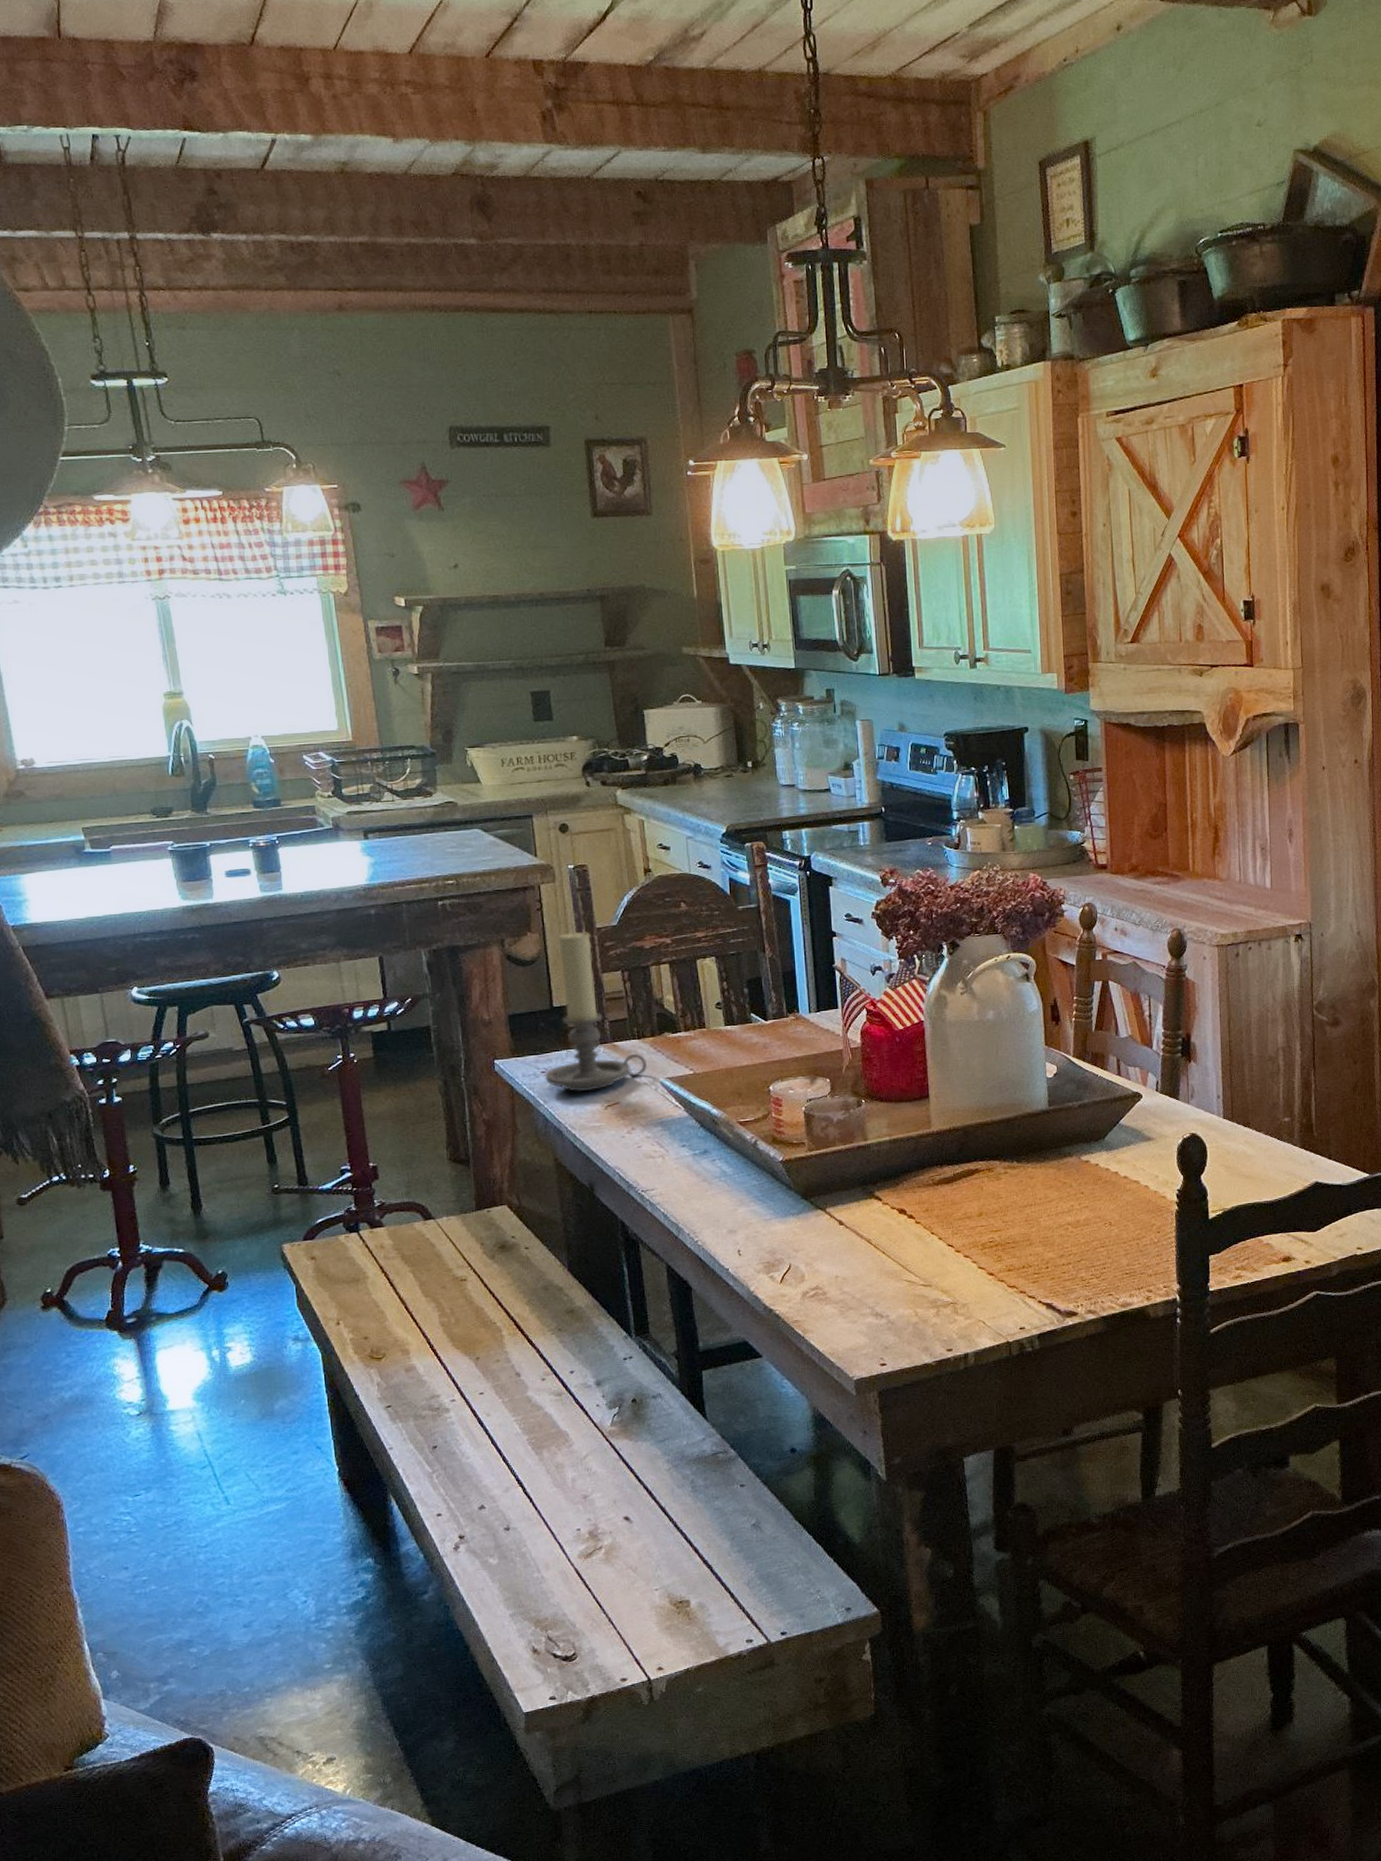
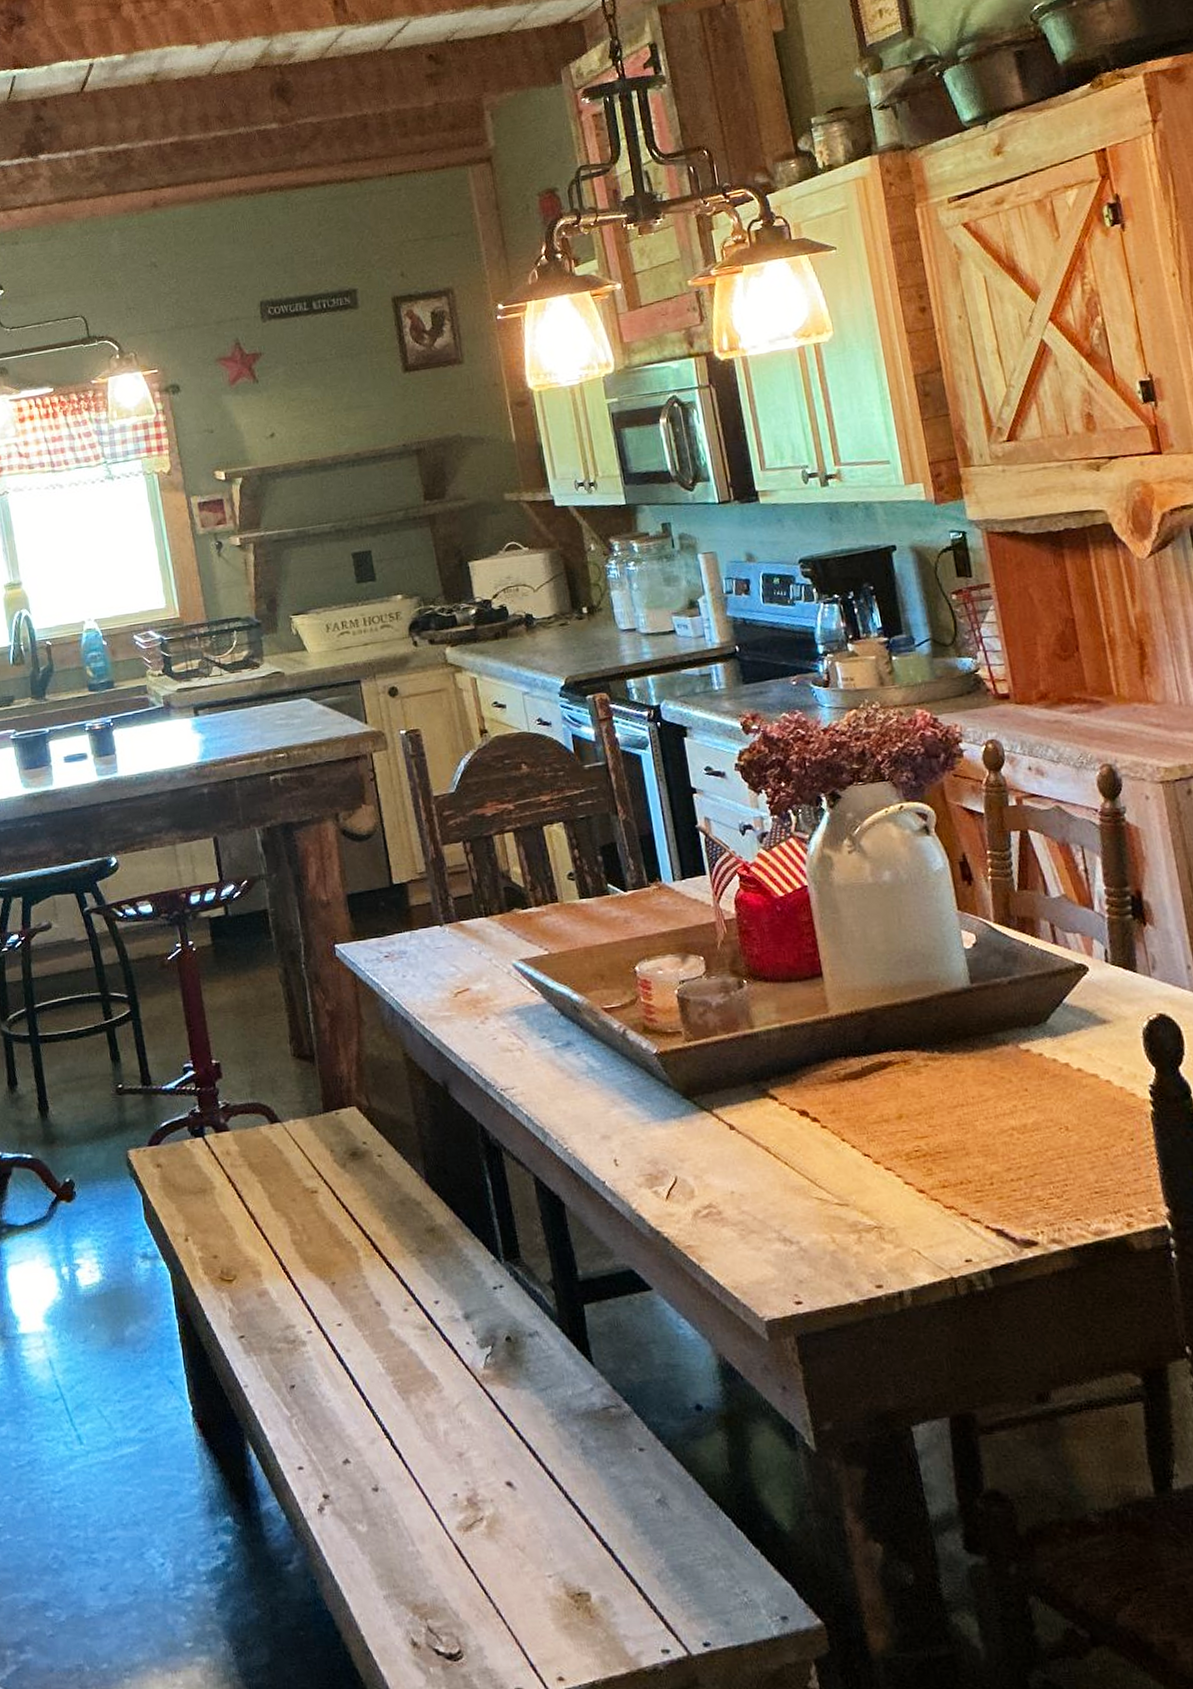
candle holder: present [544,930,648,1092] -> none [387,800,498,978]

